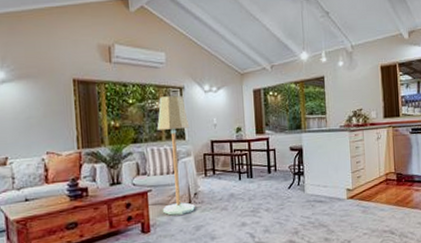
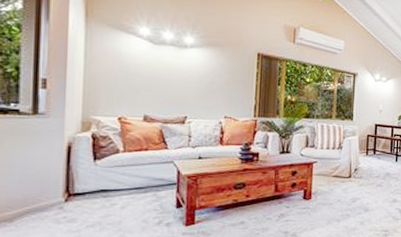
floor lamp: present [156,95,195,216] -> none [324,79,358,186]

